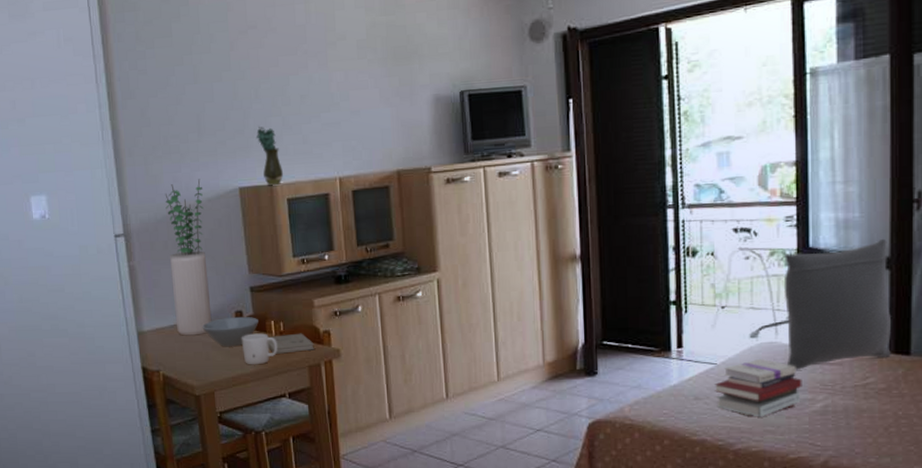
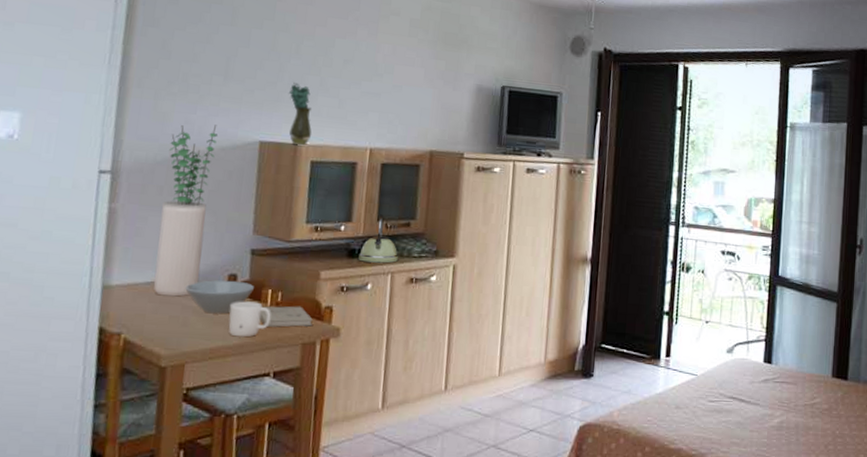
kettle: none [344,239,384,286] -> present [357,214,399,264]
books: present [715,358,802,417] -> none [693,373,765,429]
pillow: present [784,238,891,370] -> none [754,275,836,387]

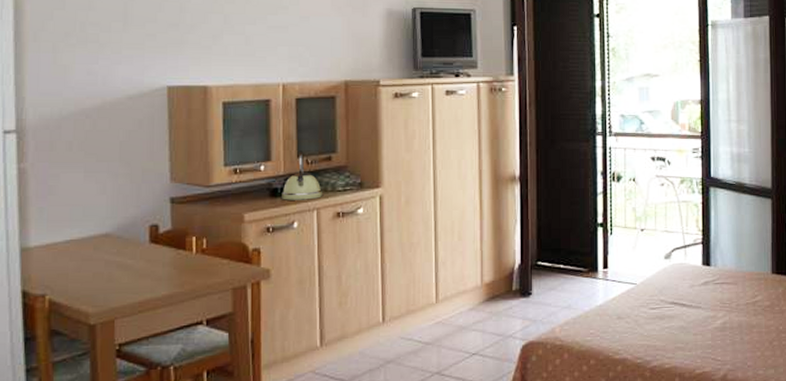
vase: present [153,125,217,297] -> none [73,73,123,253]
bowl: present [185,280,254,315] -> none [106,231,177,267]
mug: present [228,301,271,338] -> none [154,251,198,288]
book: present [259,306,313,328] -> none [186,251,241,276]
vase: present [288,83,312,146] -> none [192,23,221,87]

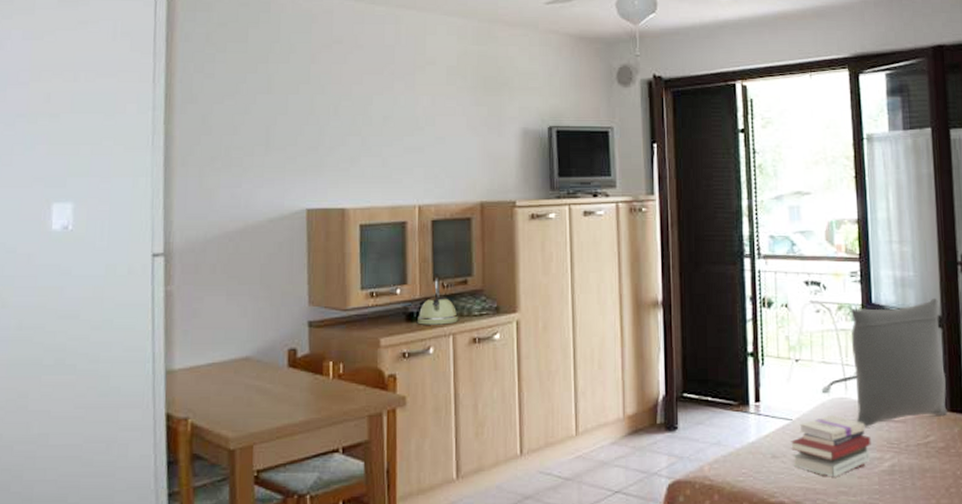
books: none [635,278,706,335] -> present [791,414,871,477]
pillow: none [692,172,773,289] -> present [851,297,947,427]

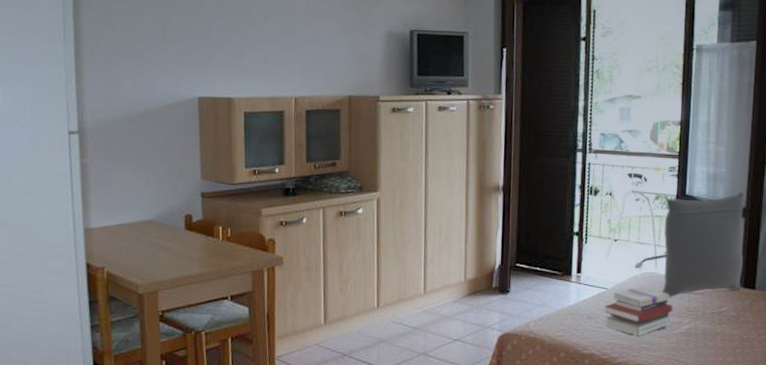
kettle: present [416,273,459,325] -> none [292,156,328,200]

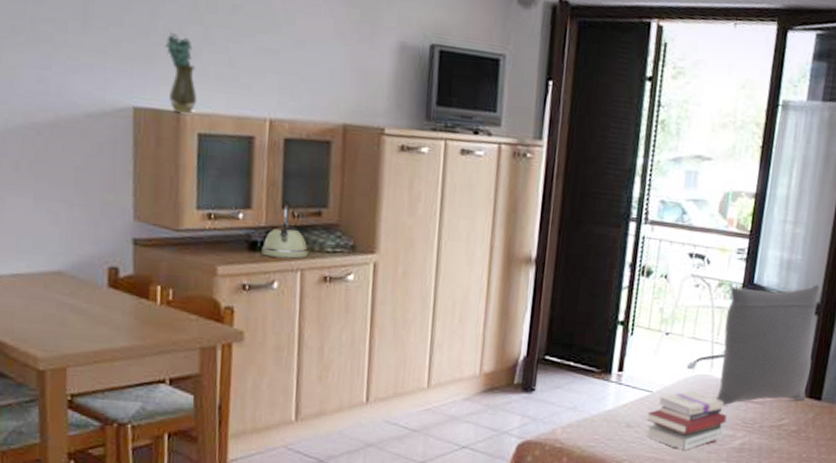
vase: none [218,42,243,99] -> present [164,33,198,115]
kettle: none [292,156,328,200] -> present [260,200,310,259]

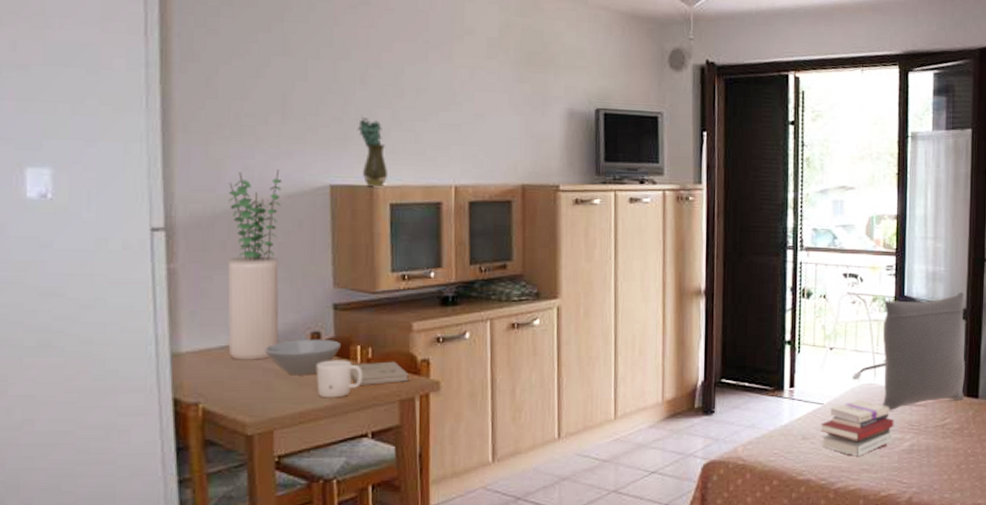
vase: none [20,84,80,292] -> present [227,169,281,360]
bowl: none [58,273,140,313] -> present [264,338,341,376]
mug: none [112,298,162,340] -> present [315,360,363,398]
book: none [149,305,211,330] -> present [350,361,409,387]
kettle: present [260,200,310,259] -> none [451,257,497,310]

